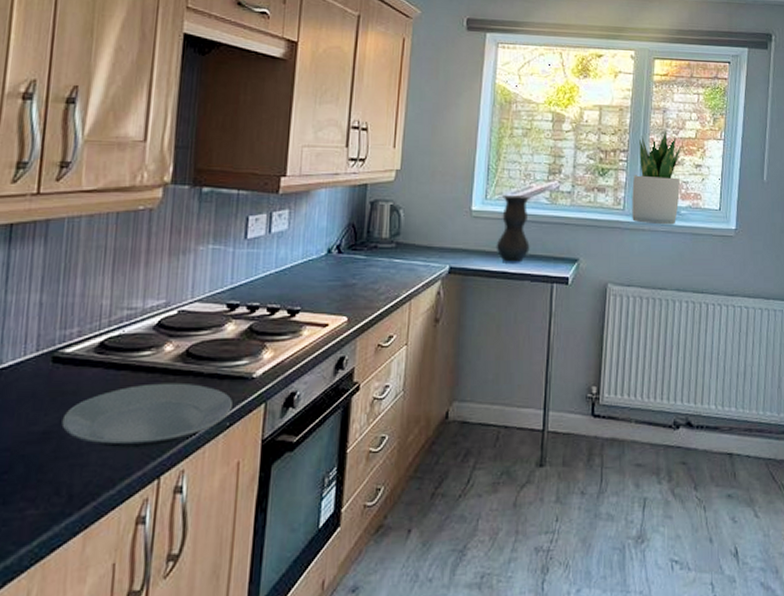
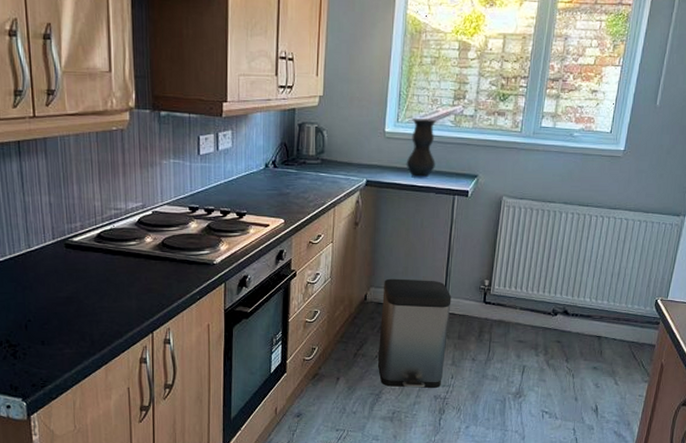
plate: present [62,382,232,449] -> none [79,265,200,311]
pedal bin: none [461,388,553,538] -> present [377,278,452,388]
planter: present [632,131,682,225] -> none [528,58,580,146]

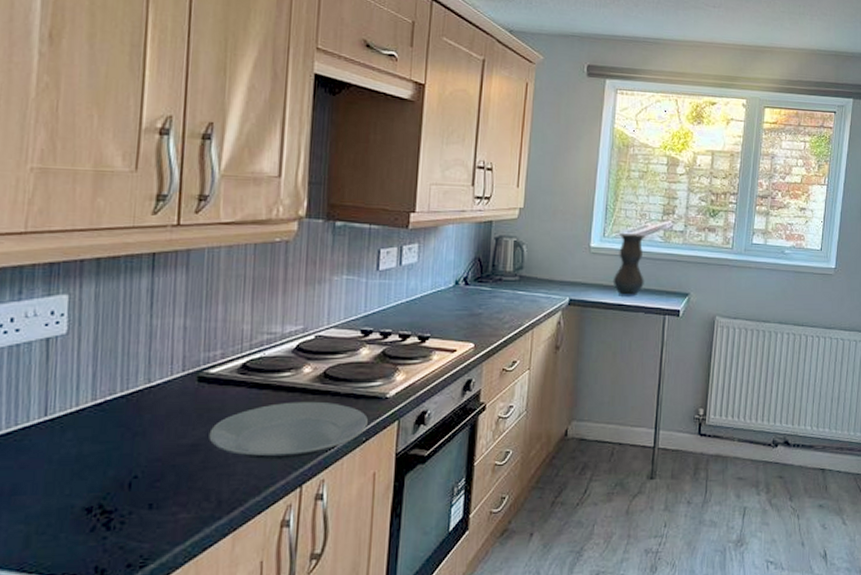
plate: none [79,265,200,311] -> present [209,401,368,460]
pedal bin: present [377,278,452,388] -> none [579,409,663,541]

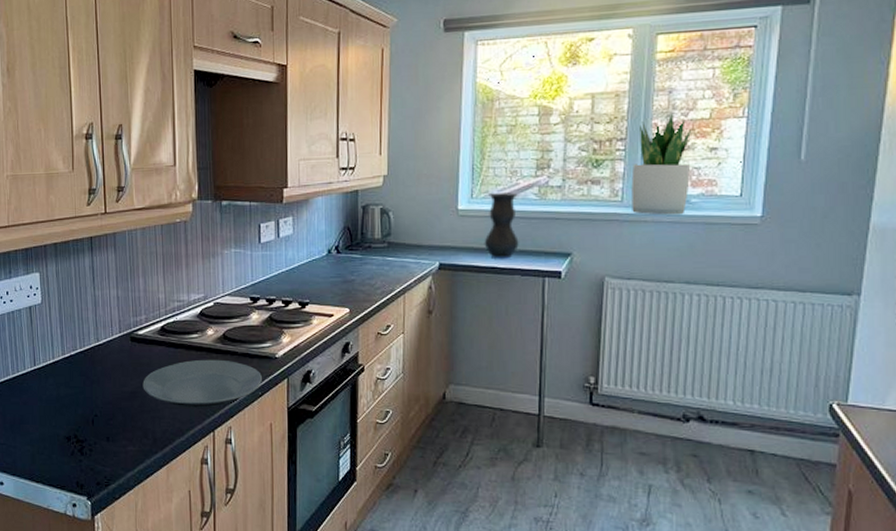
planter: none [740,176,788,263] -> present [631,114,692,216]

